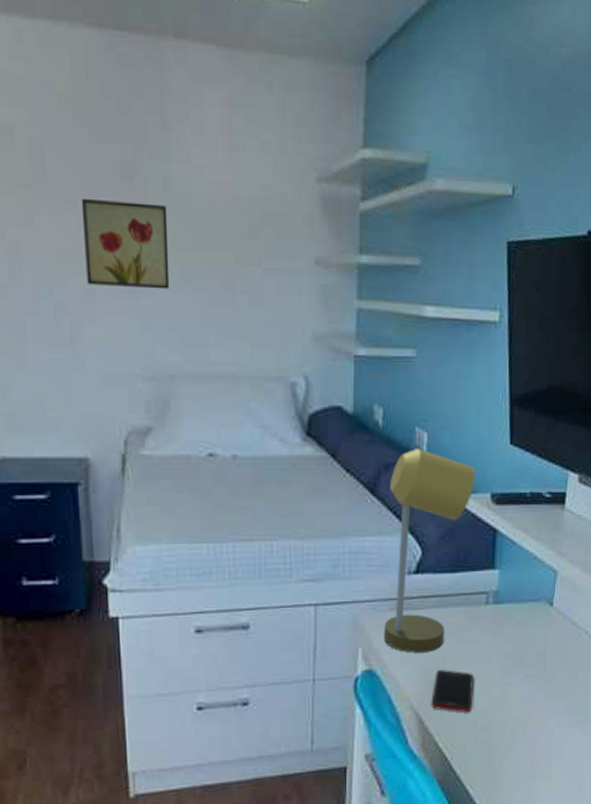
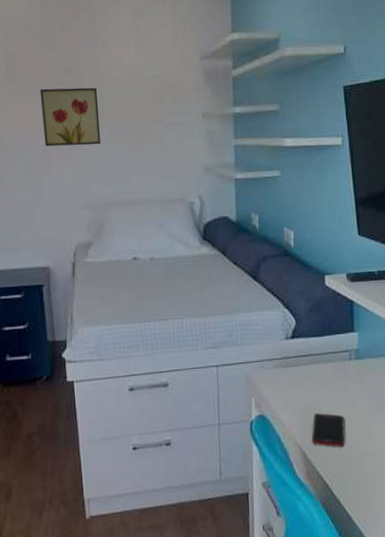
desk lamp: present [384,449,476,653] -> none [267,243,333,401]

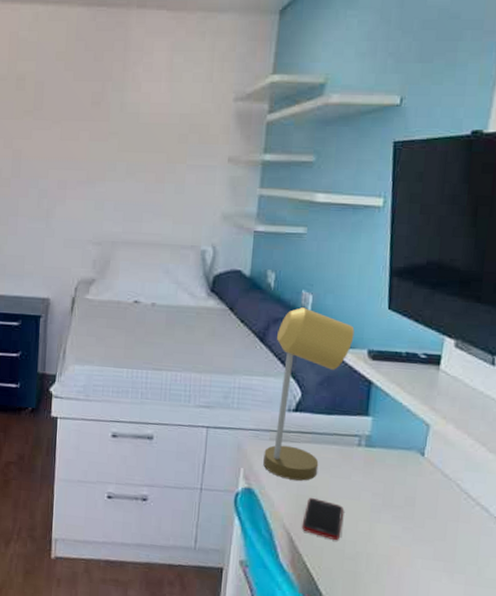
wall art: present [39,87,101,147] -> none [61,118,122,181]
desk lamp: none [267,243,333,401] -> present [263,307,355,481]

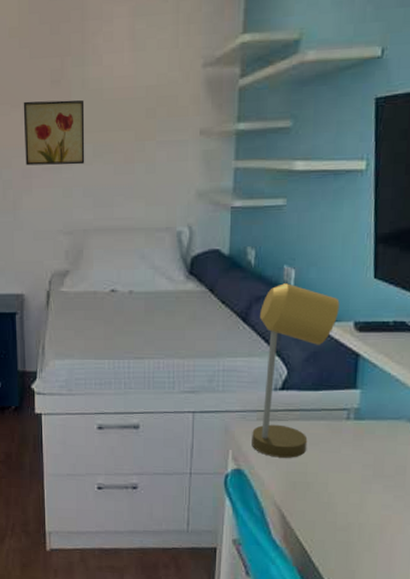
wall art: none [61,118,122,181] -> present [23,99,85,166]
cell phone: present [301,498,343,540] -> none [293,474,334,513]

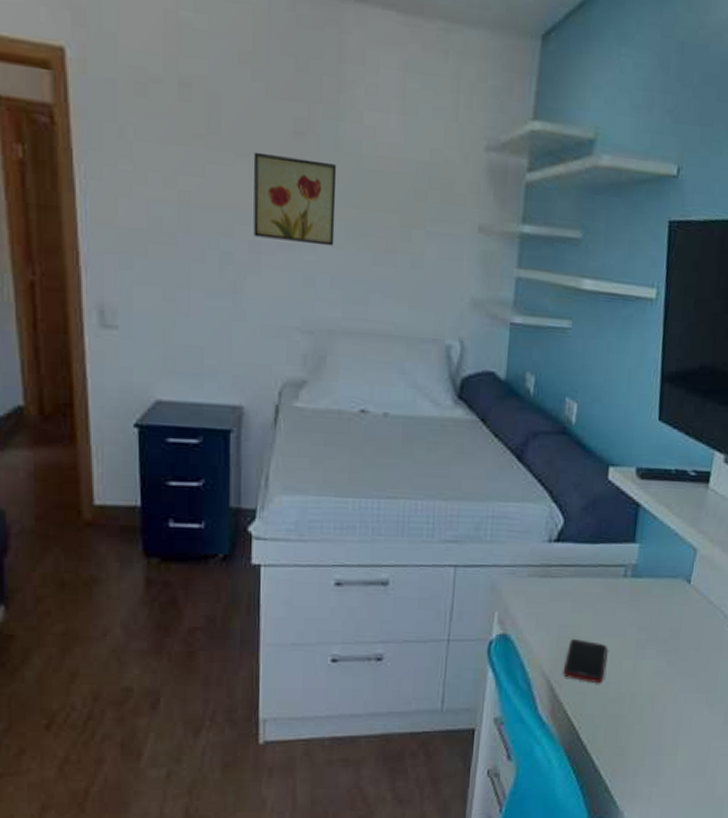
desk lamp: present [252,283,340,458] -> none [520,418,623,621]
cell phone: none [293,474,334,513] -> present [562,639,607,683]

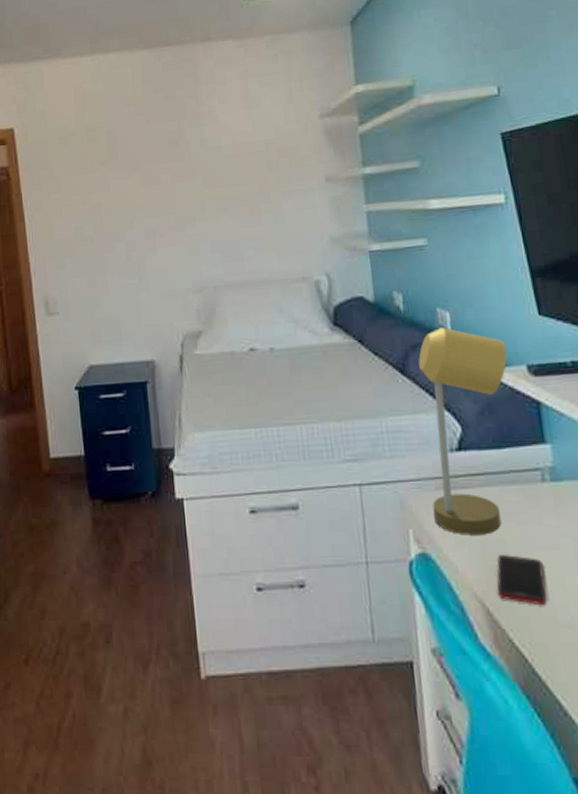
wall art: present [253,151,337,247] -> none [142,158,210,226]
desk lamp: none [520,418,623,621] -> present [418,327,508,535]

